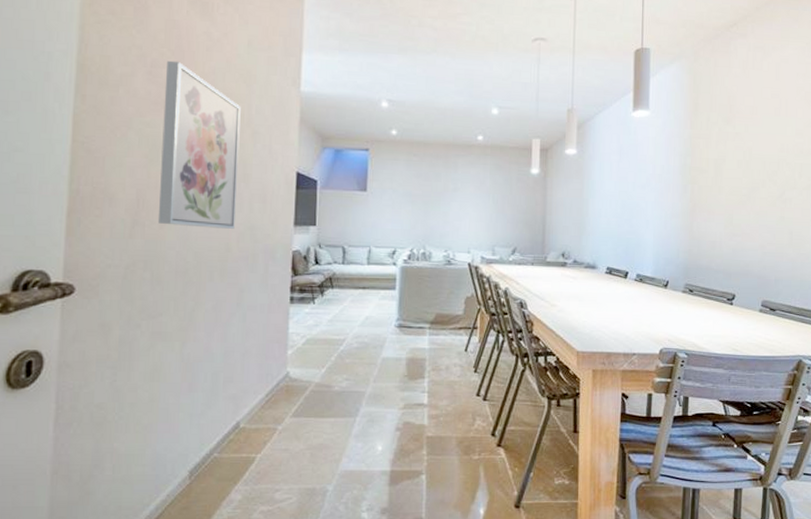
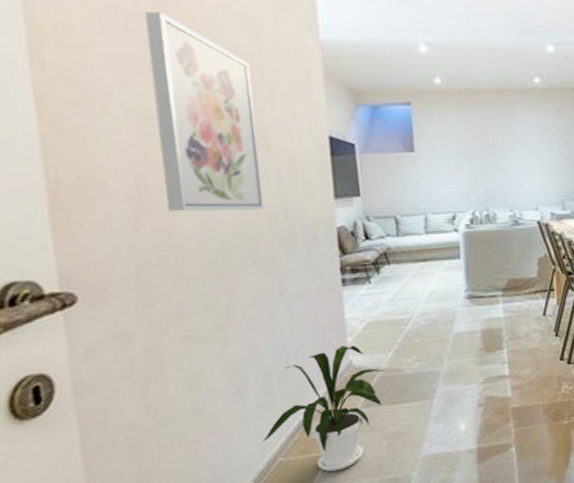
house plant: none [202,357,316,474] -> present [262,345,385,472]

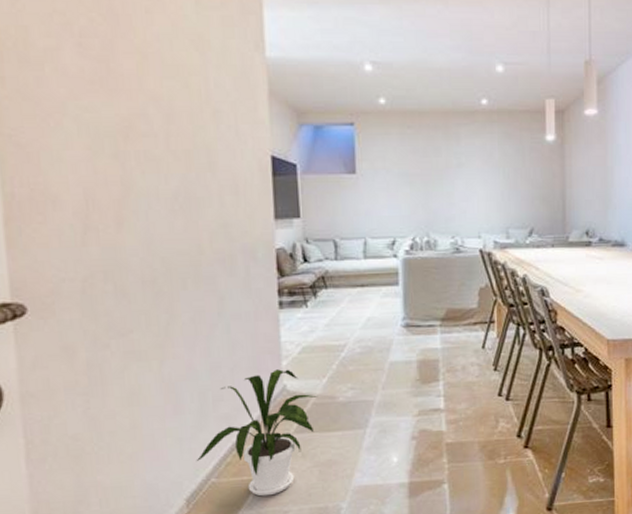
wall art: present [145,11,264,212] -> none [99,27,205,229]

